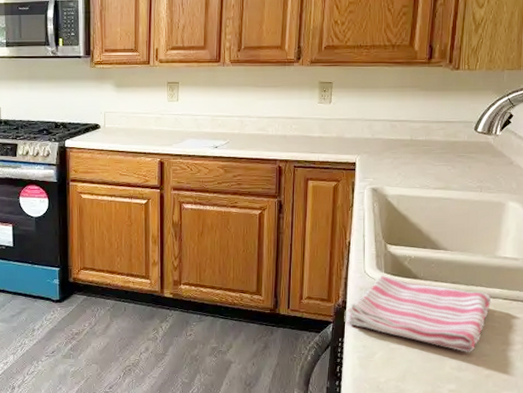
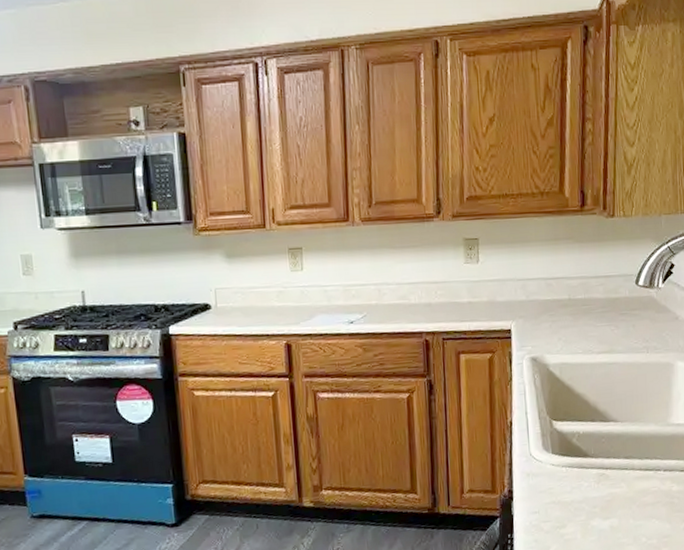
dish towel: present [348,275,492,352] -> none [516,456,668,535]

